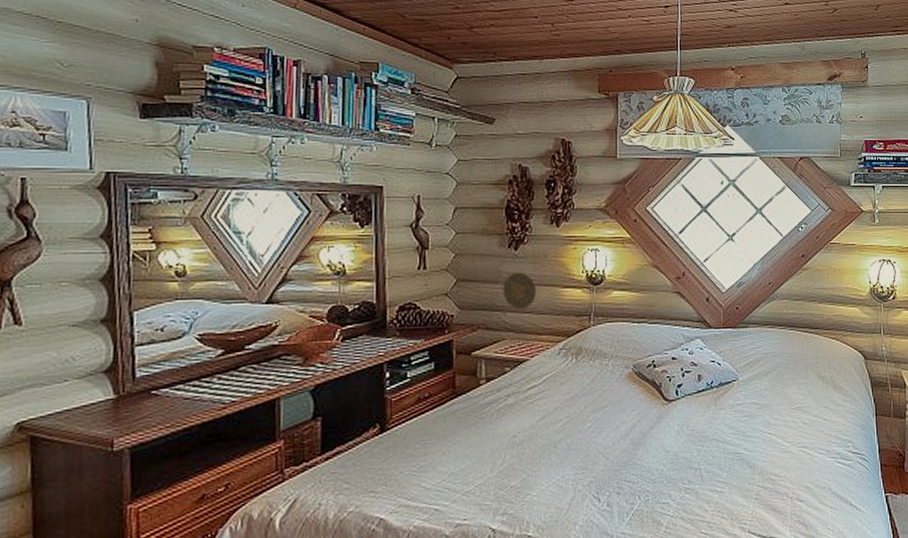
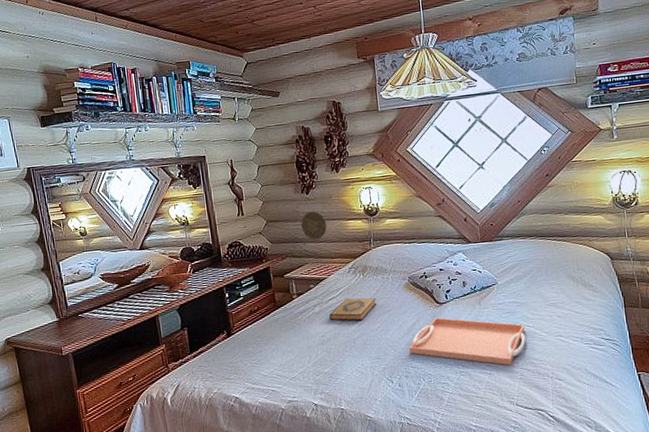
hardback book: none [526,388,589,419] -> present [329,297,376,321]
serving tray: none [625,418,766,482] -> present [409,317,526,366]

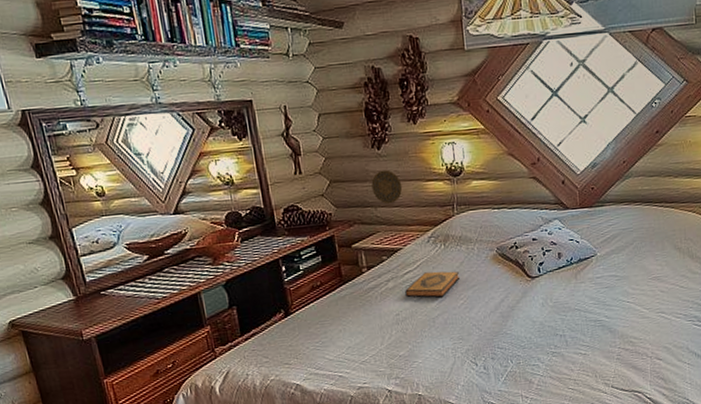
serving tray: present [409,317,526,366] -> none [496,293,626,345]

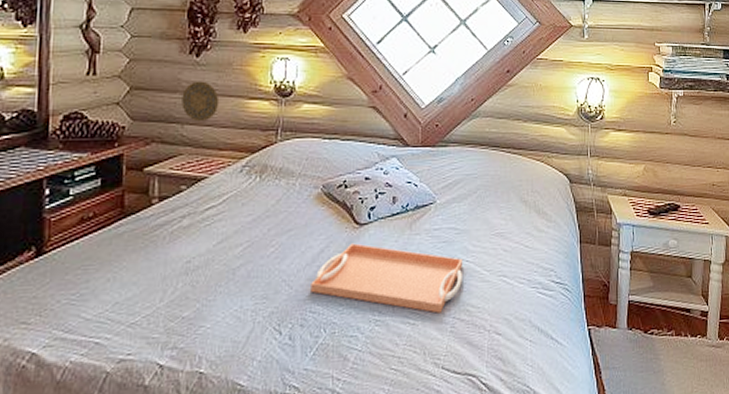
hardback book: present [405,271,459,298] -> none [203,209,273,243]
serving tray: none [496,293,626,345] -> present [311,243,463,313]

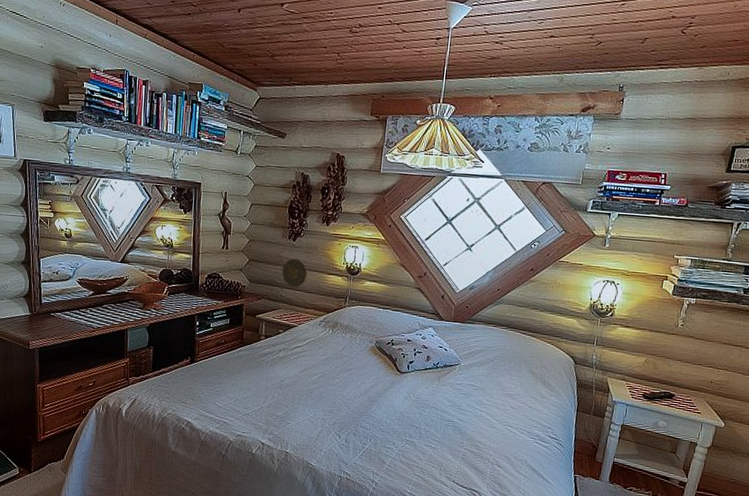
serving tray: present [311,243,463,313] -> none [362,385,478,444]

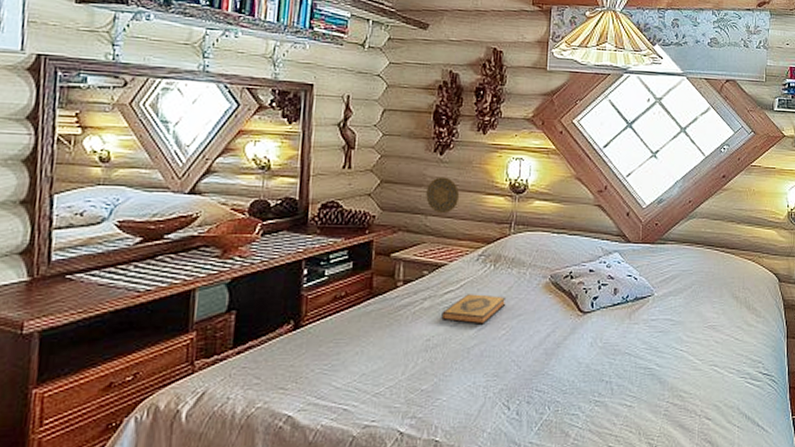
hardback book: none [292,350,340,374] -> present [441,294,505,325]

